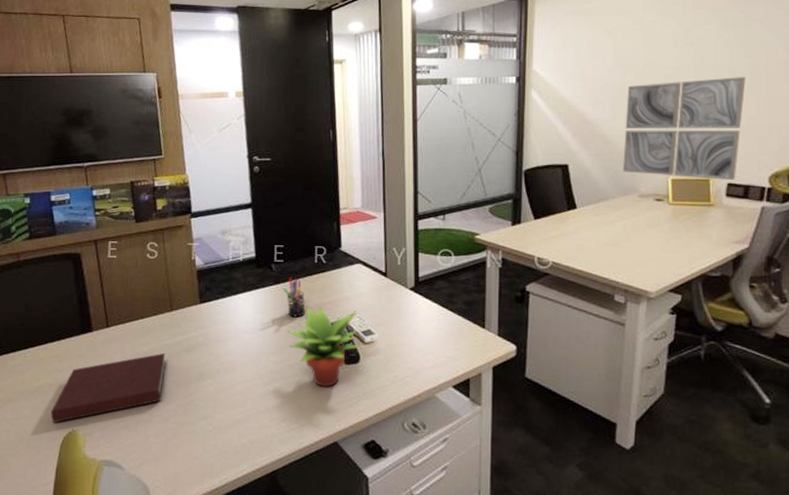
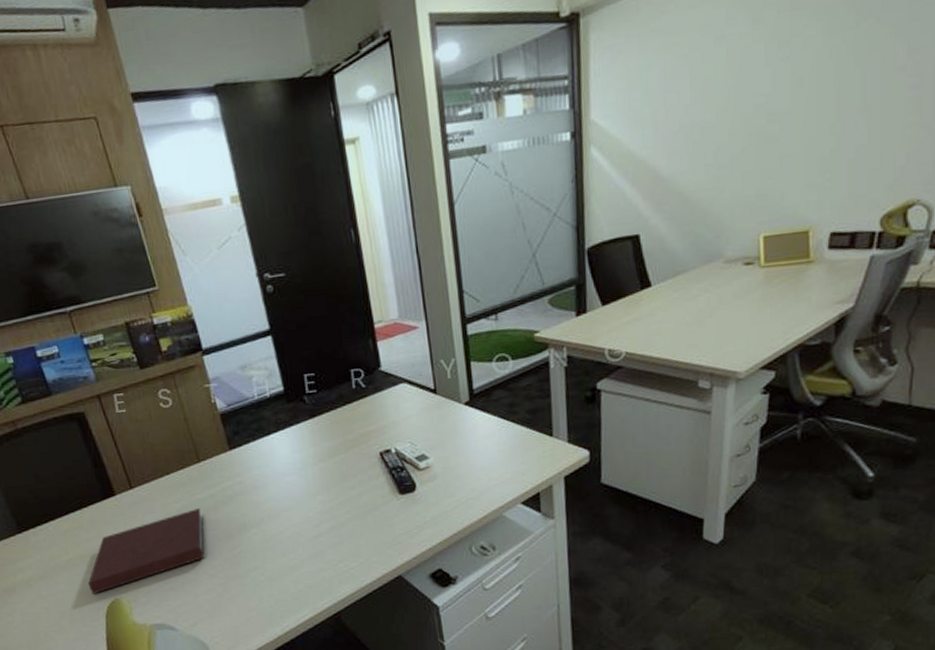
pen holder: present [283,278,306,317] -> none [320,408,350,452]
succulent plant: present [288,306,359,387] -> none [332,436,414,521]
wall art: present [623,77,746,180] -> none [705,94,855,235]

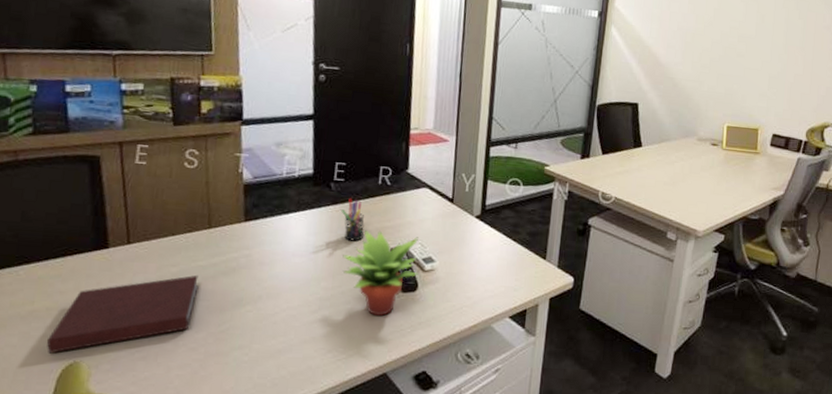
pen holder: none [320,408,350,452] -> present [341,198,364,241]
succulent plant: none [332,436,414,521] -> present [342,229,419,316]

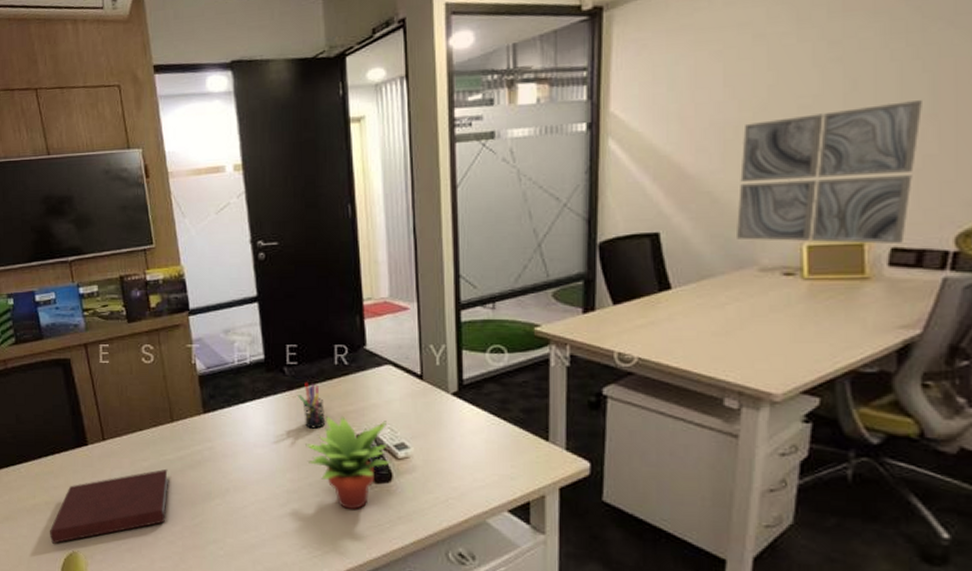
wall art: none [686,33,797,131] -> present [737,100,922,244]

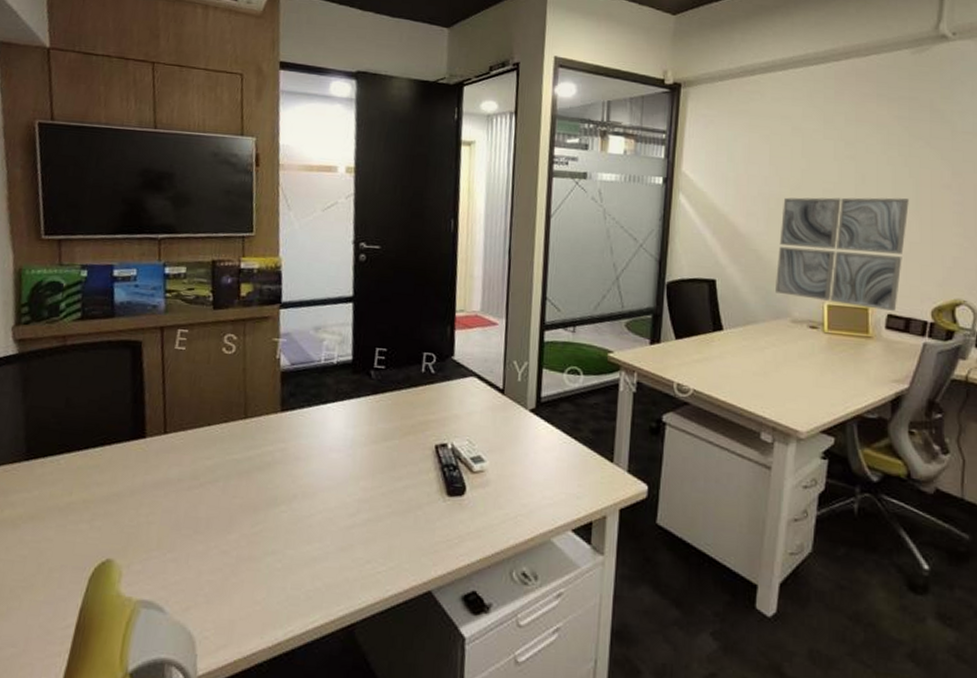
notebook: present [50,468,169,544] -> none [81,469,233,550]
pen holder: present [298,382,326,429] -> none [381,387,407,436]
succulent plant: present [305,415,391,509] -> none [383,422,466,523]

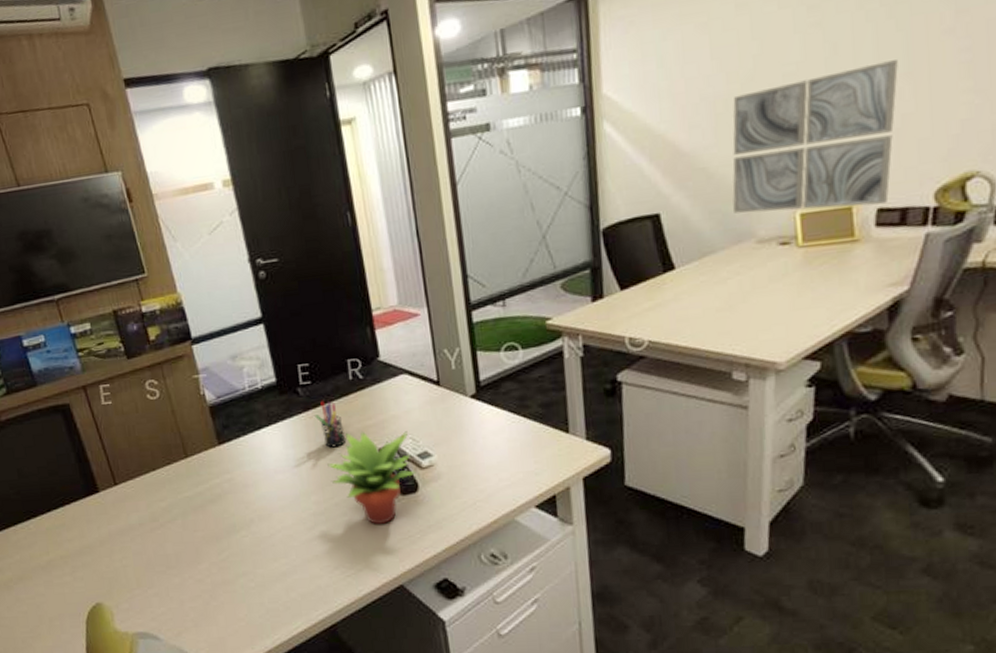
pen holder: none [381,387,407,436] -> present [315,401,346,448]
succulent plant: none [383,422,466,523] -> present [327,431,416,524]

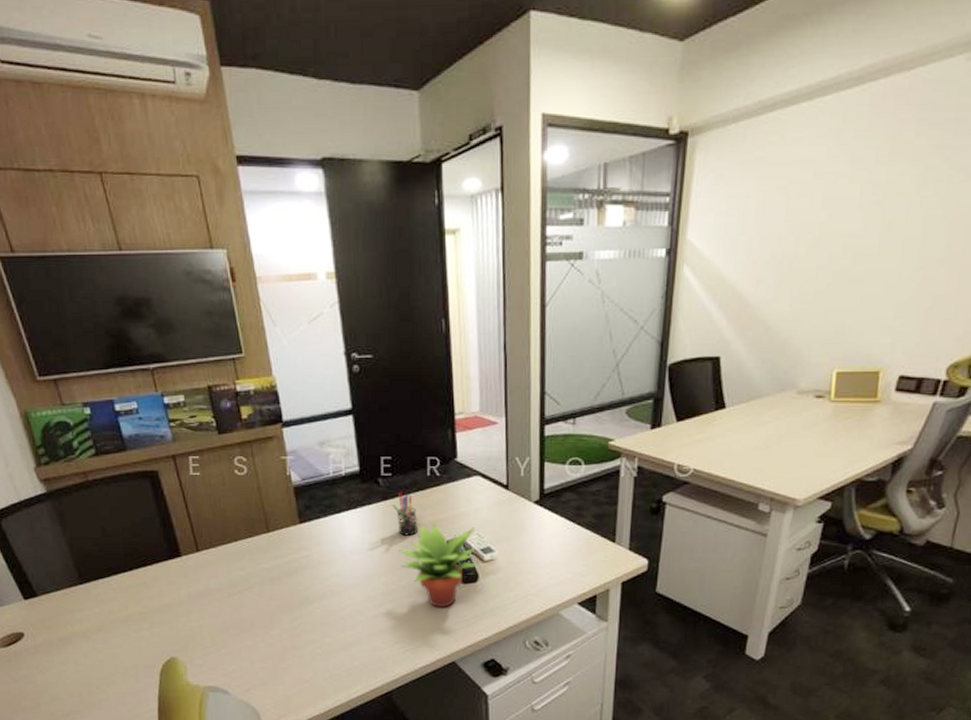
wall art: present [732,60,898,213] -> none [782,246,939,372]

